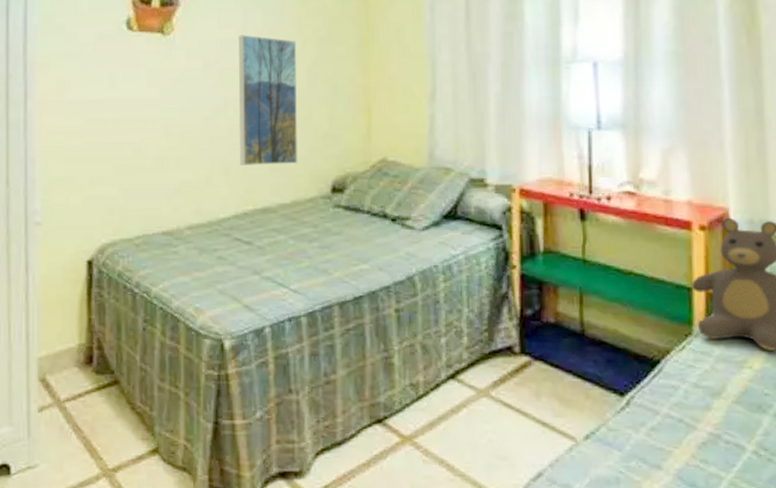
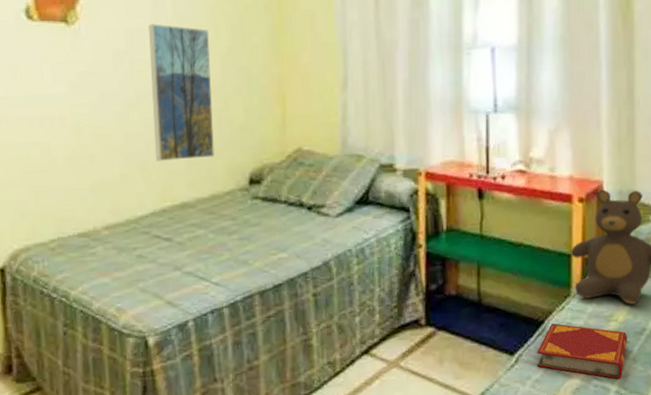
hardback book: none [652,364,766,437] -> present [537,323,627,379]

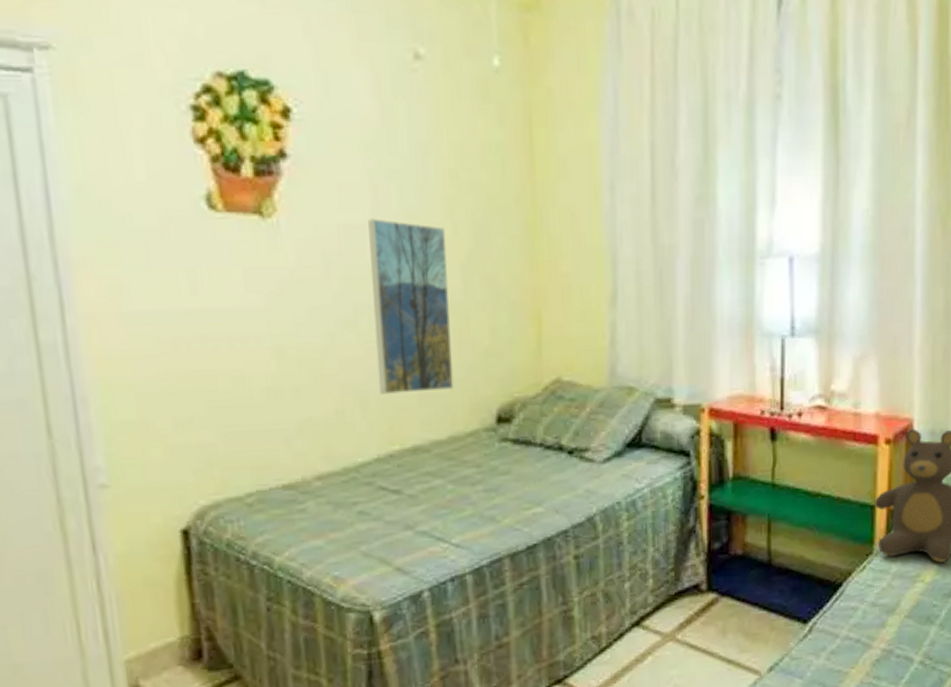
hardback book: present [537,323,627,379] -> none [833,585,934,648]

